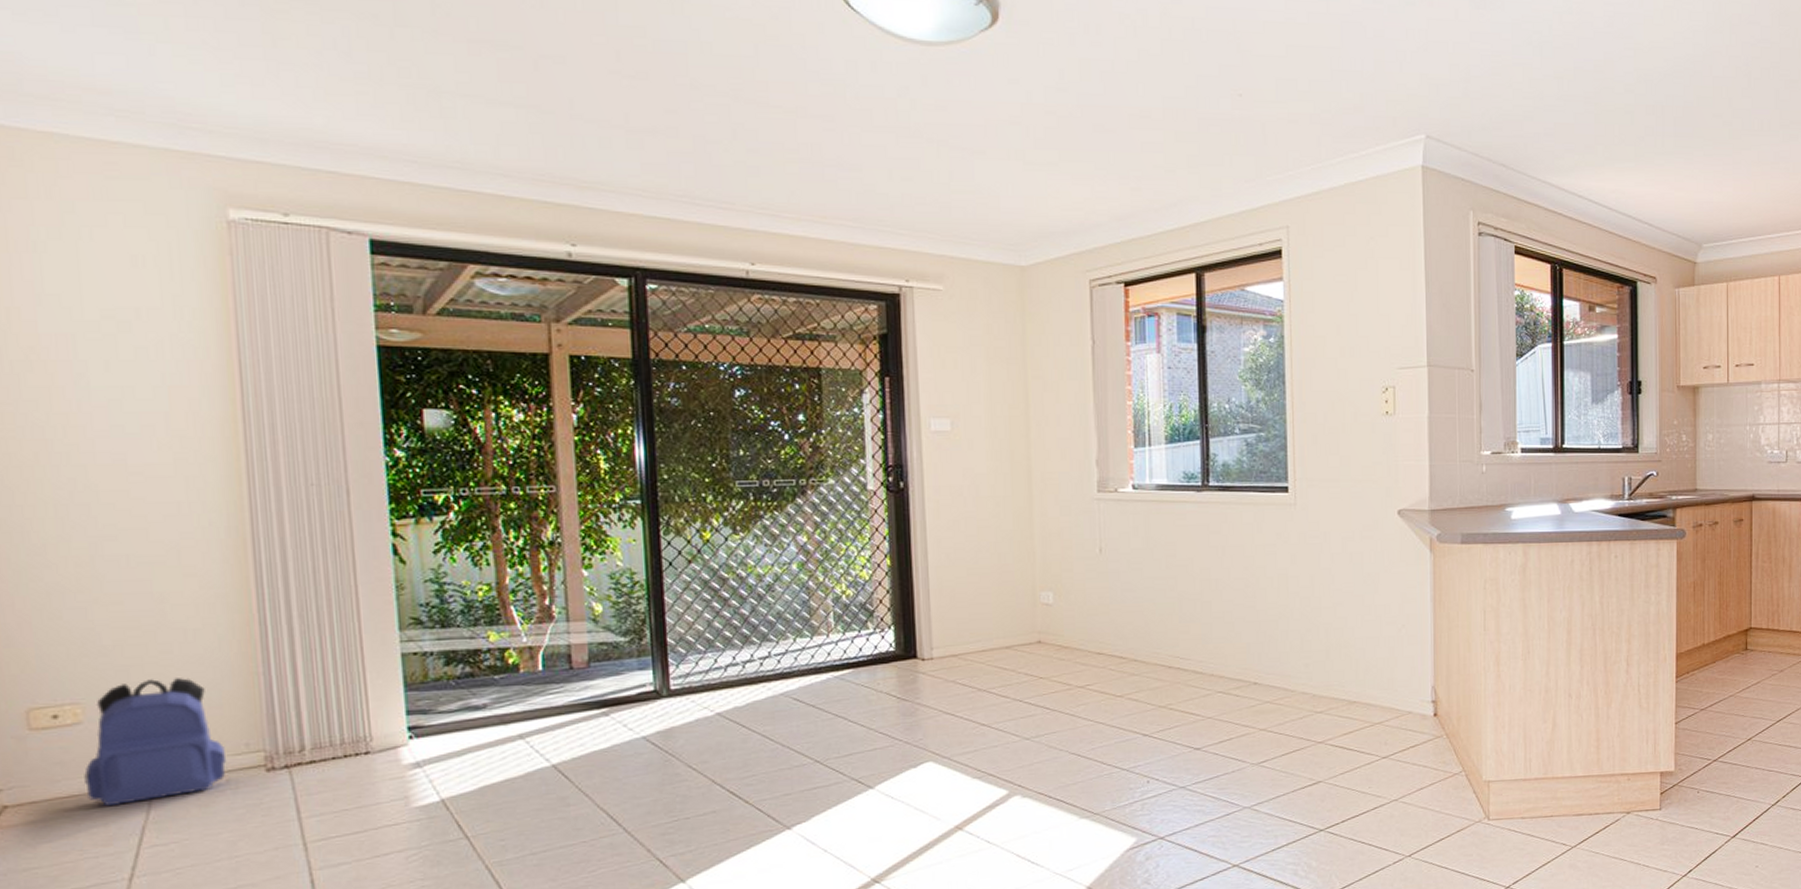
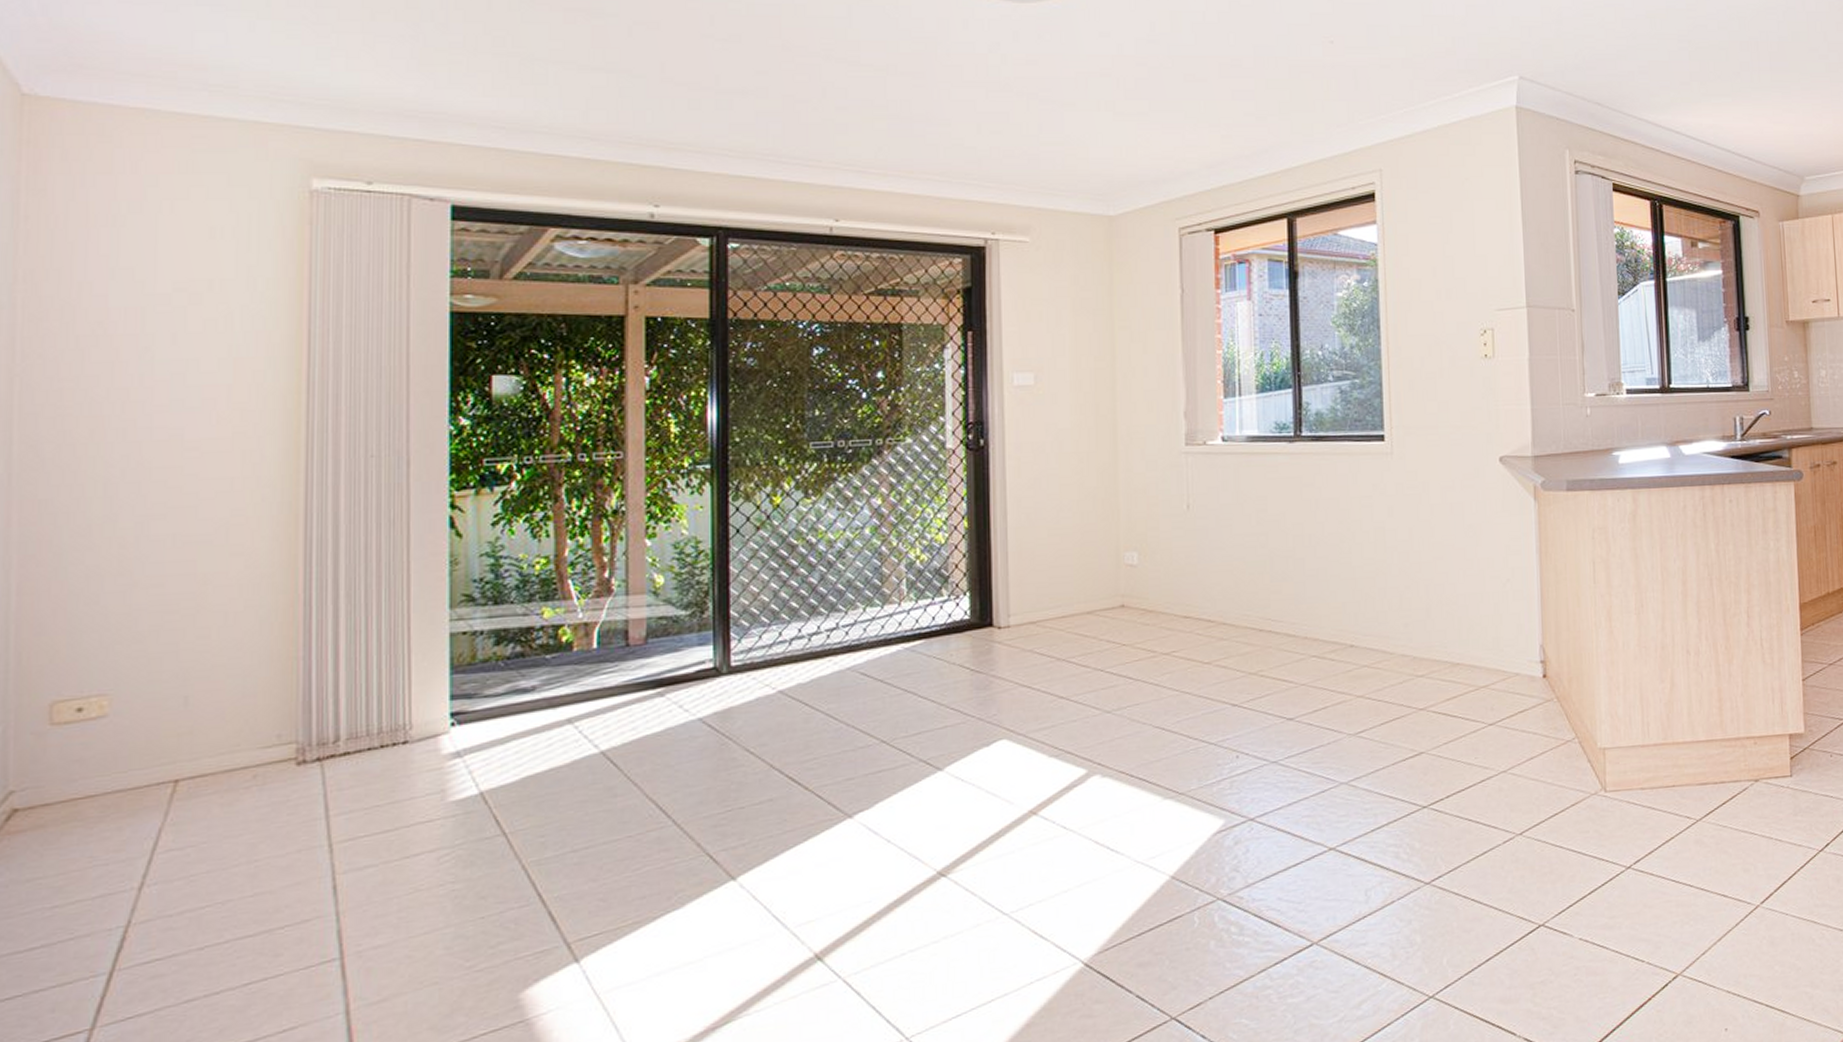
backpack: present [84,678,227,807] -> none [103,664,256,808]

